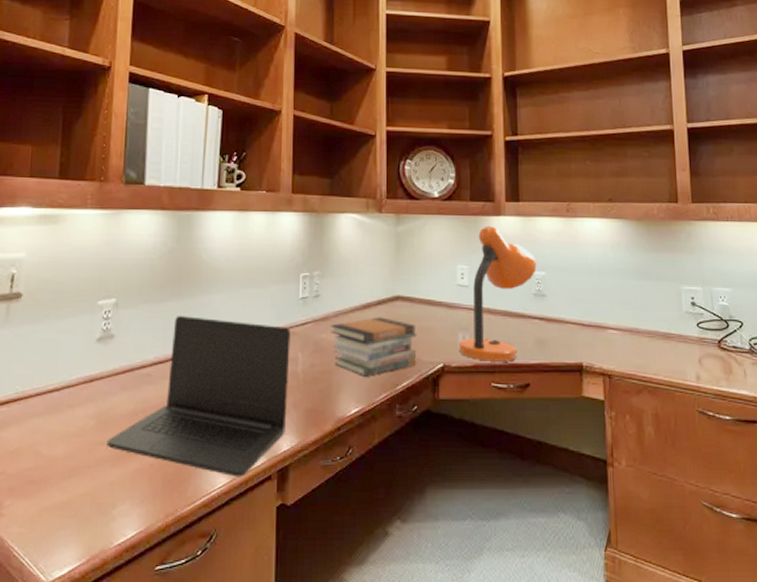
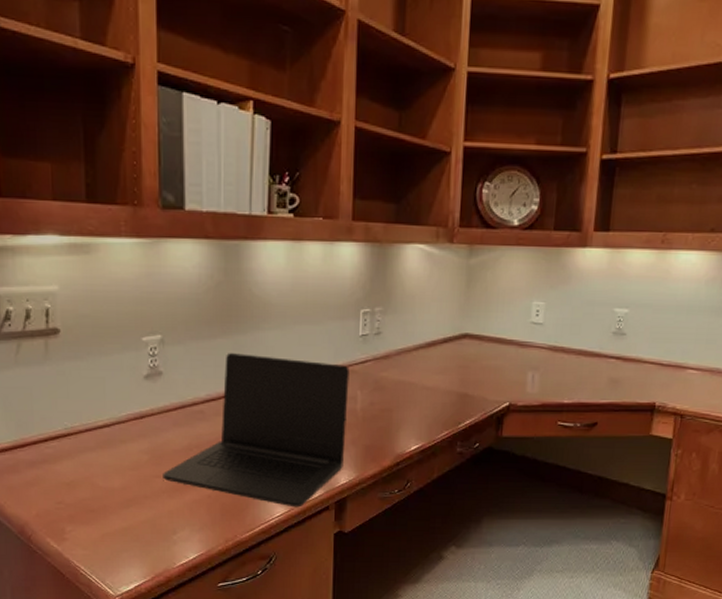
book stack: present [331,317,417,377] -> none [392,355,484,415]
desk lamp: present [459,226,537,362] -> none [527,258,620,401]

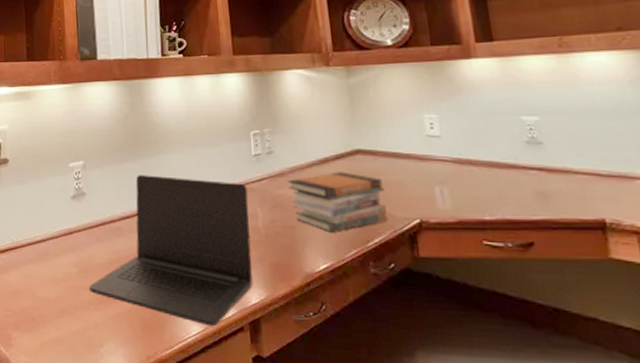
book stack: none [392,355,484,415] -> present [288,172,389,232]

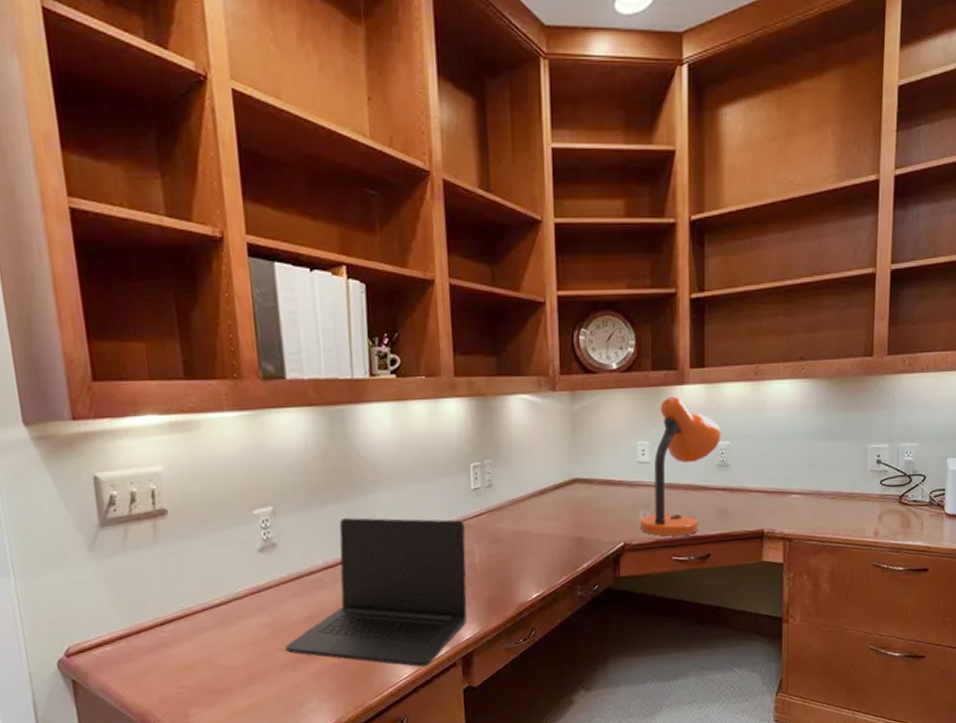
book stack: present [288,172,389,232] -> none [506,501,597,562]
desk lamp: none [436,70,526,218] -> present [640,396,721,537]

